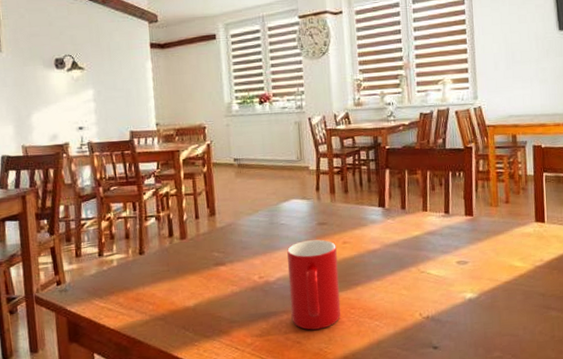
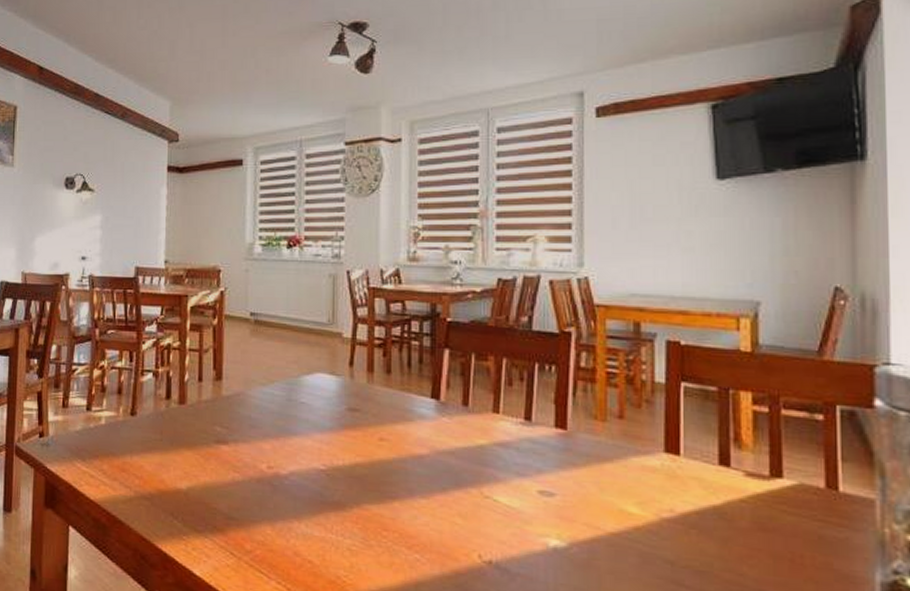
cup: present [287,239,341,330] -> none [304,428,370,550]

